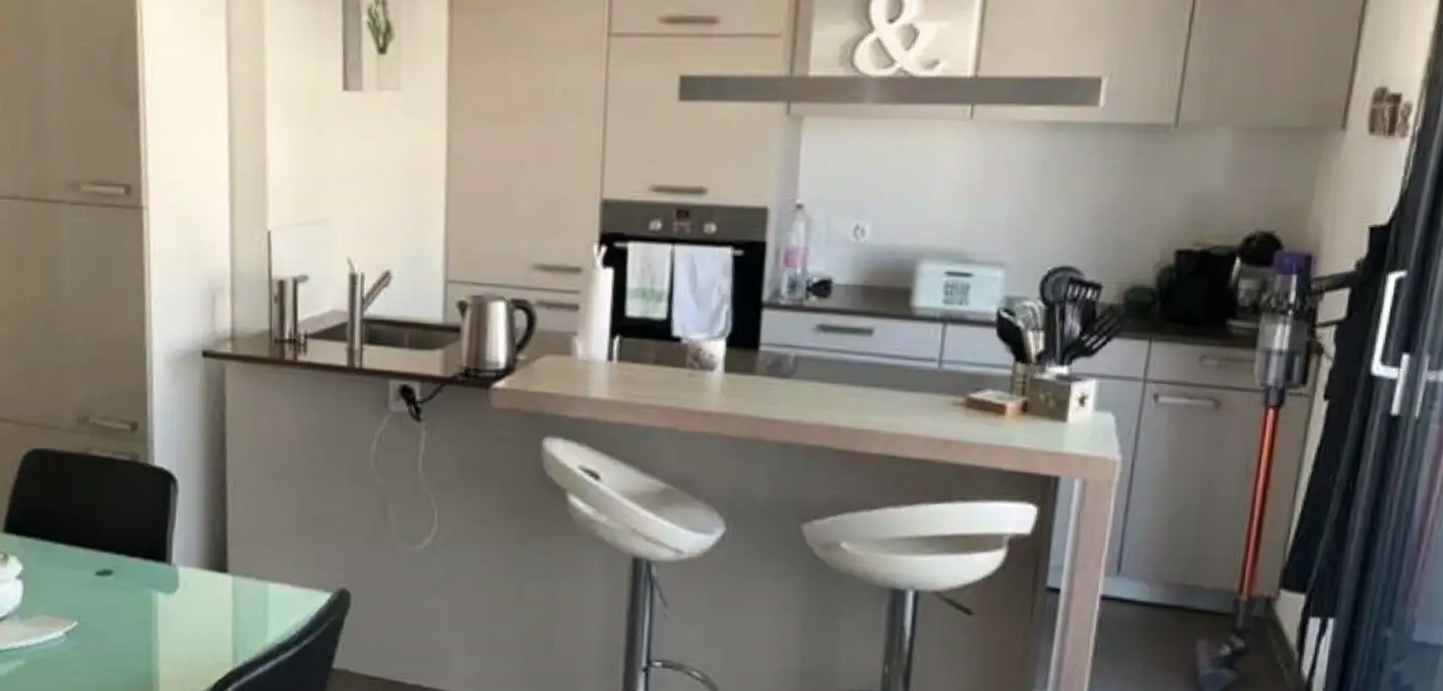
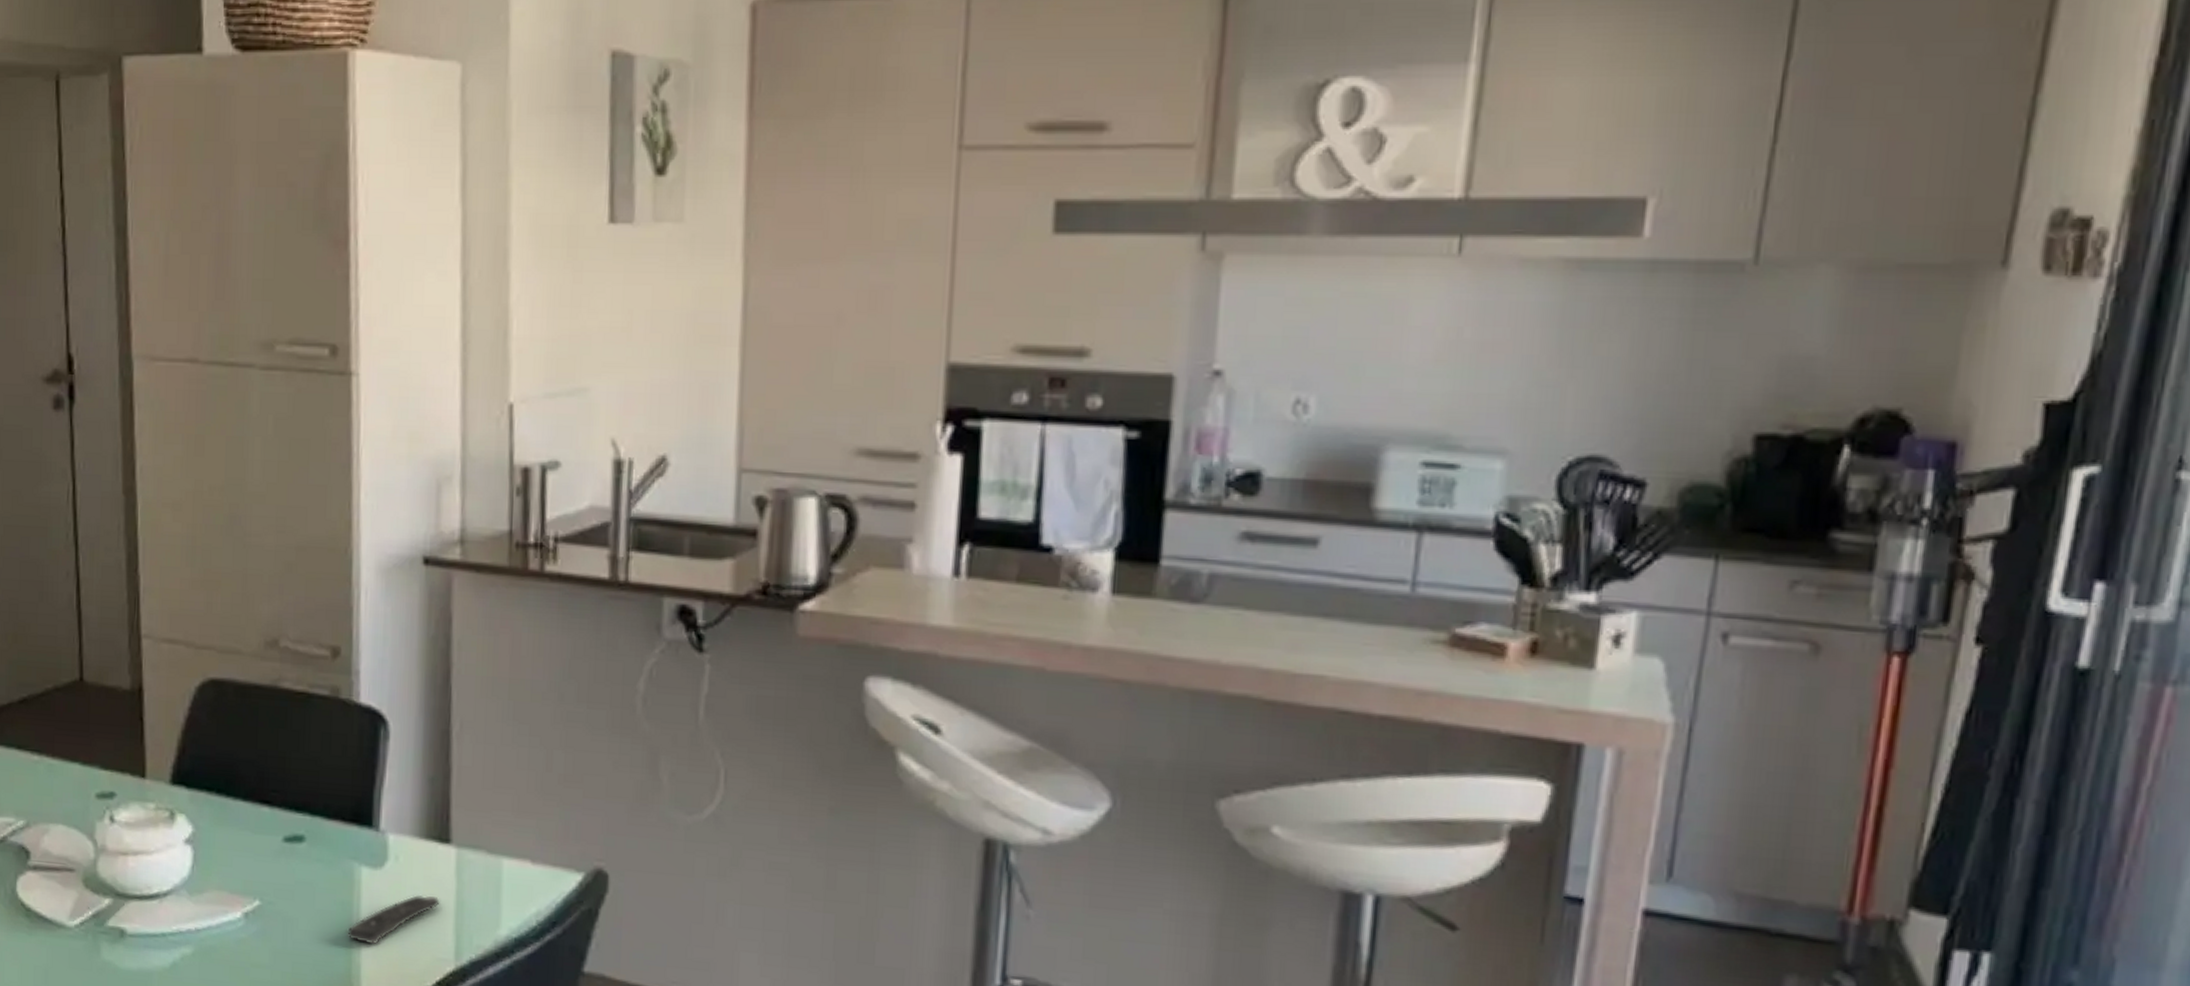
remote control: none [147,613,220,653] -> present [347,895,440,945]

